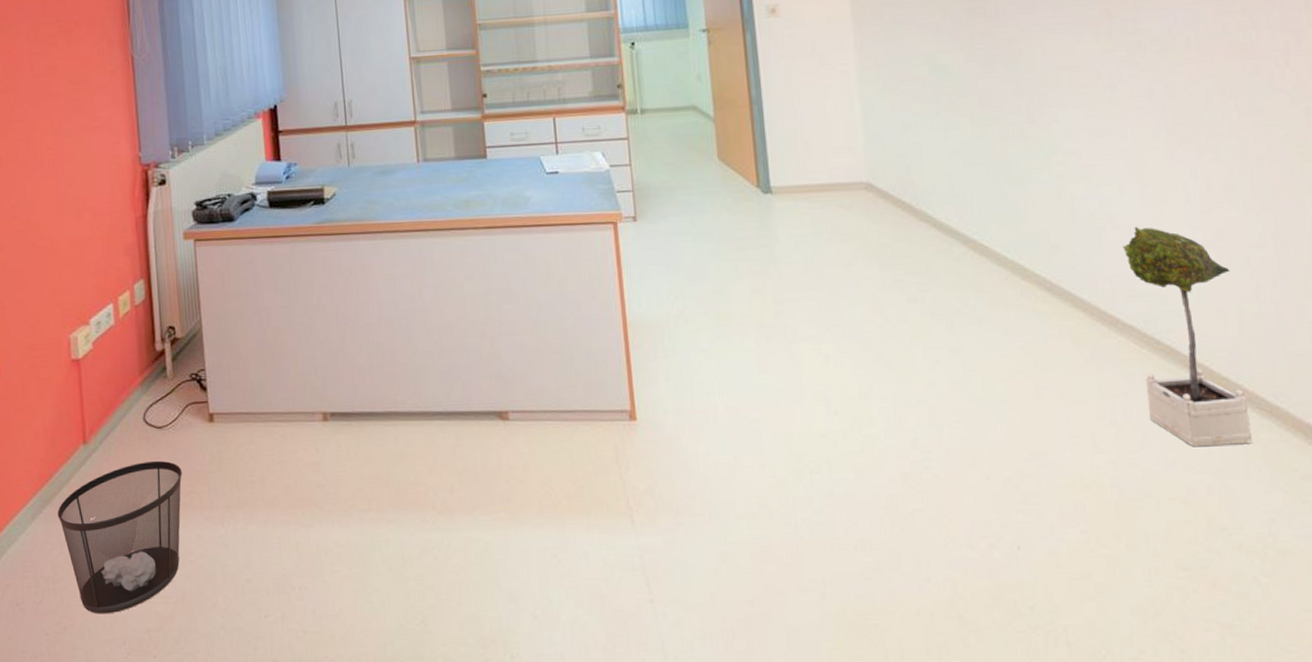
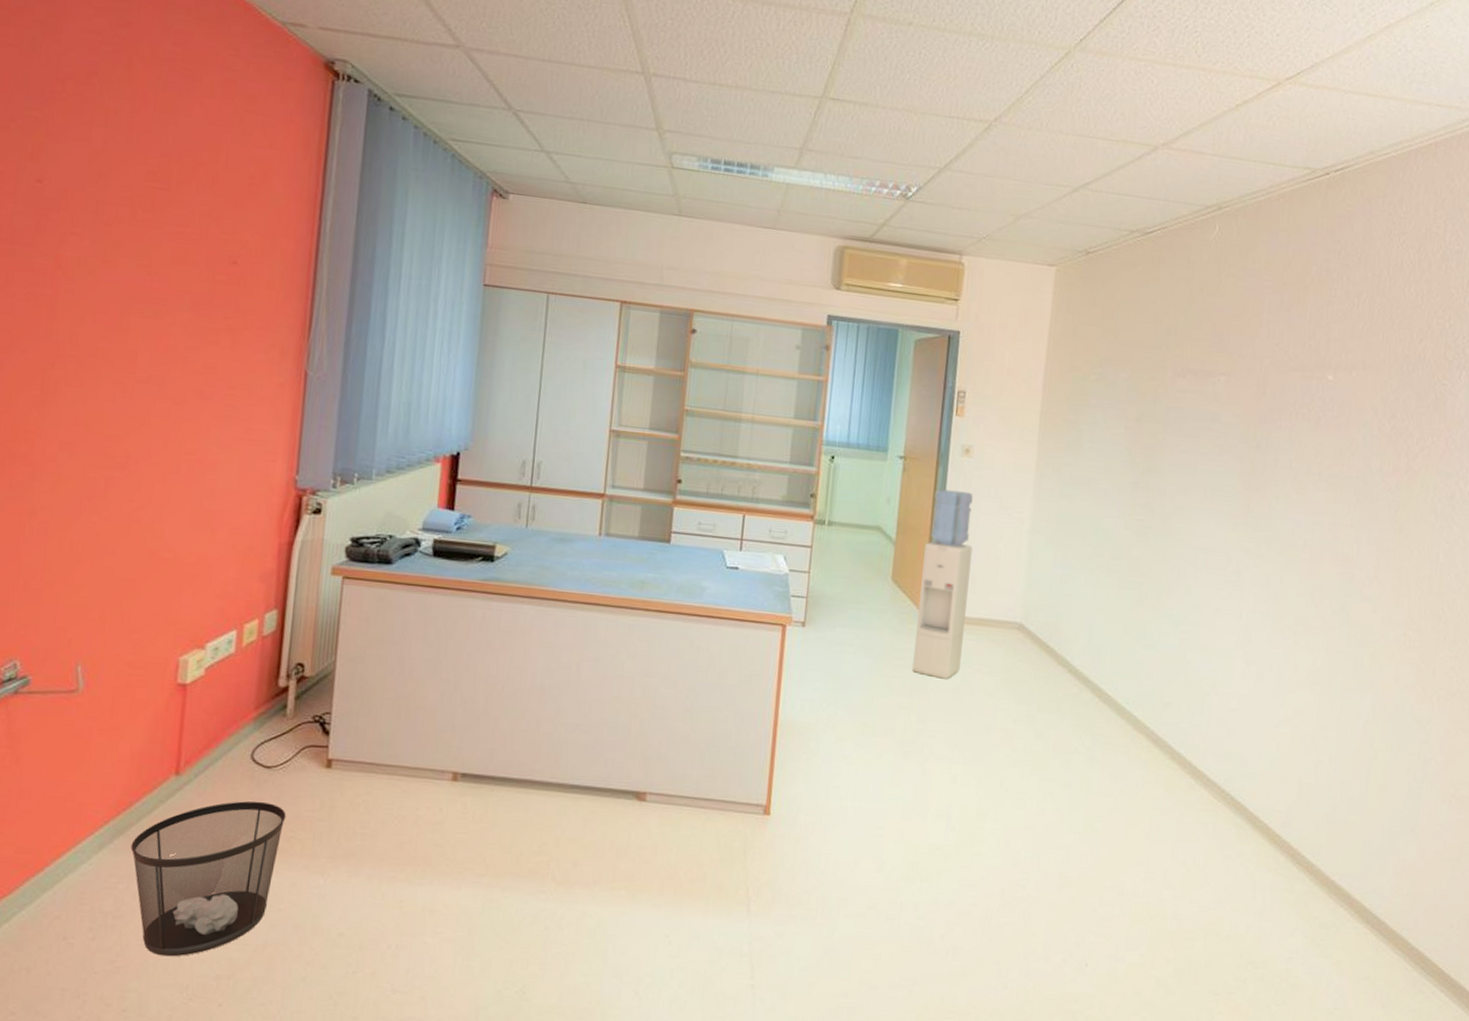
water cooler: none [746,53,810,254] -> present [912,489,973,679]
potted tree: present [1122,226,1253,447] -> none [1213,696,1300,893]

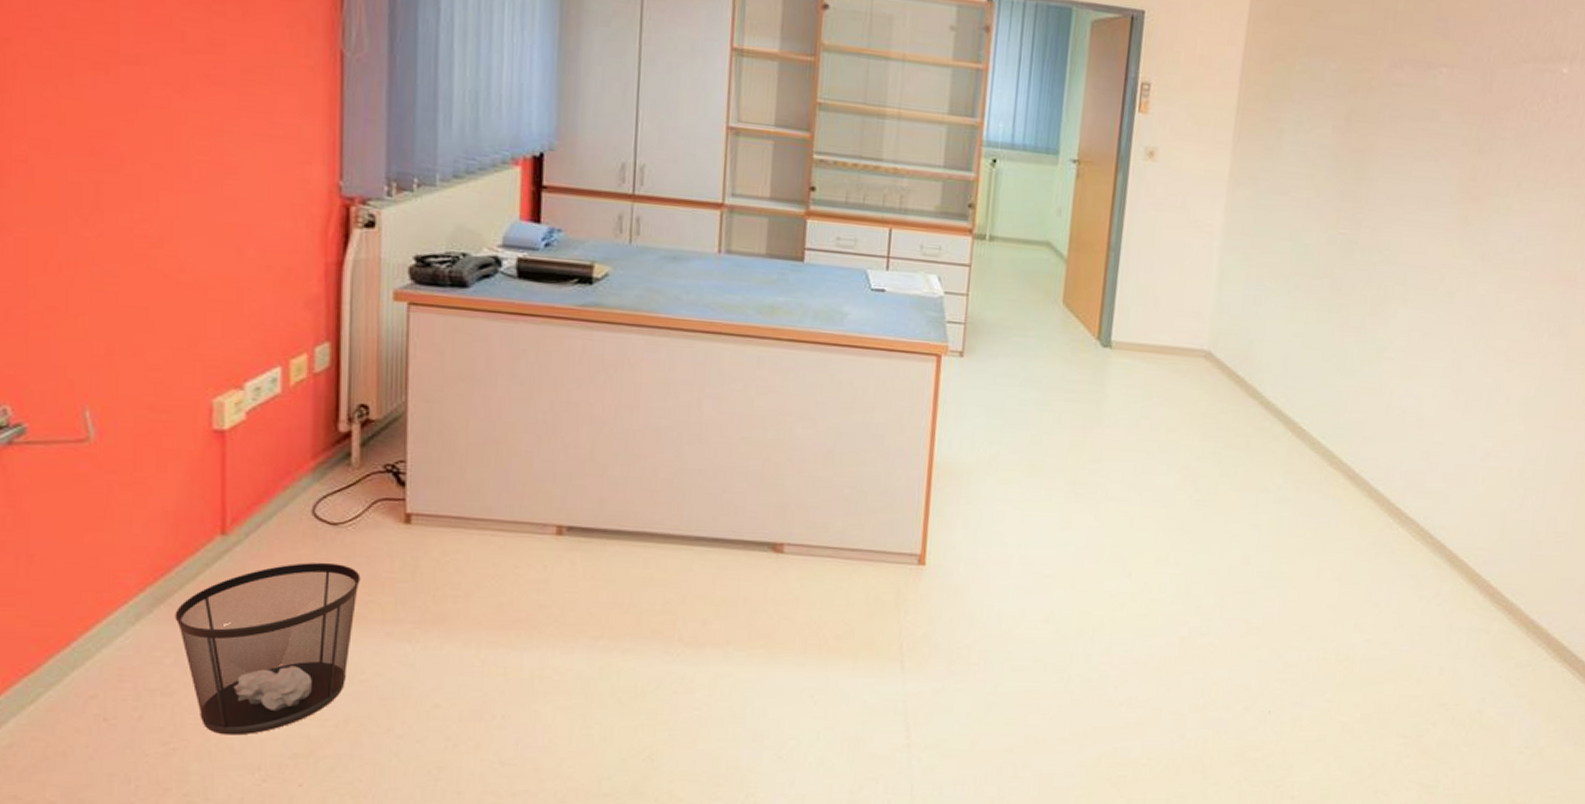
water cooler: present [912,489,973,679] -> none [1085,198,1157,414]

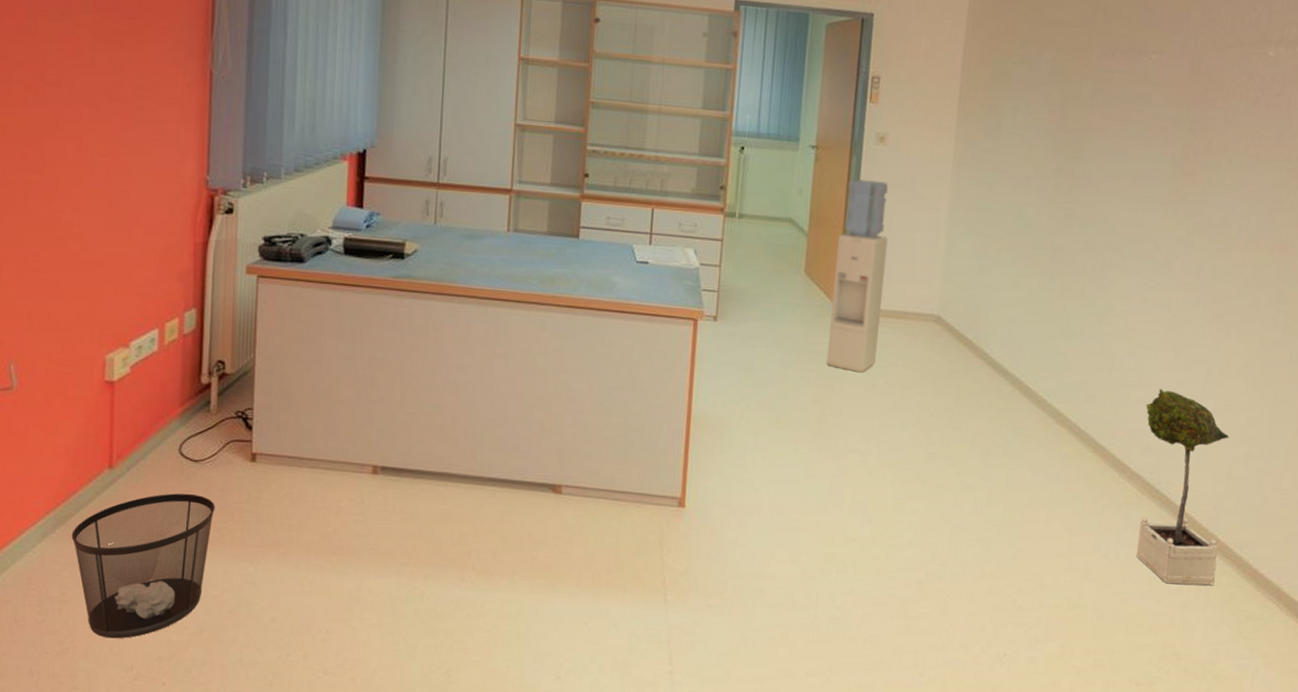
water cooler: none [1085,198,1157,414] -> present [827,179,888,373]
potted tree: none [1408,428,1506,633] -> present [1137,388,1230,586]

